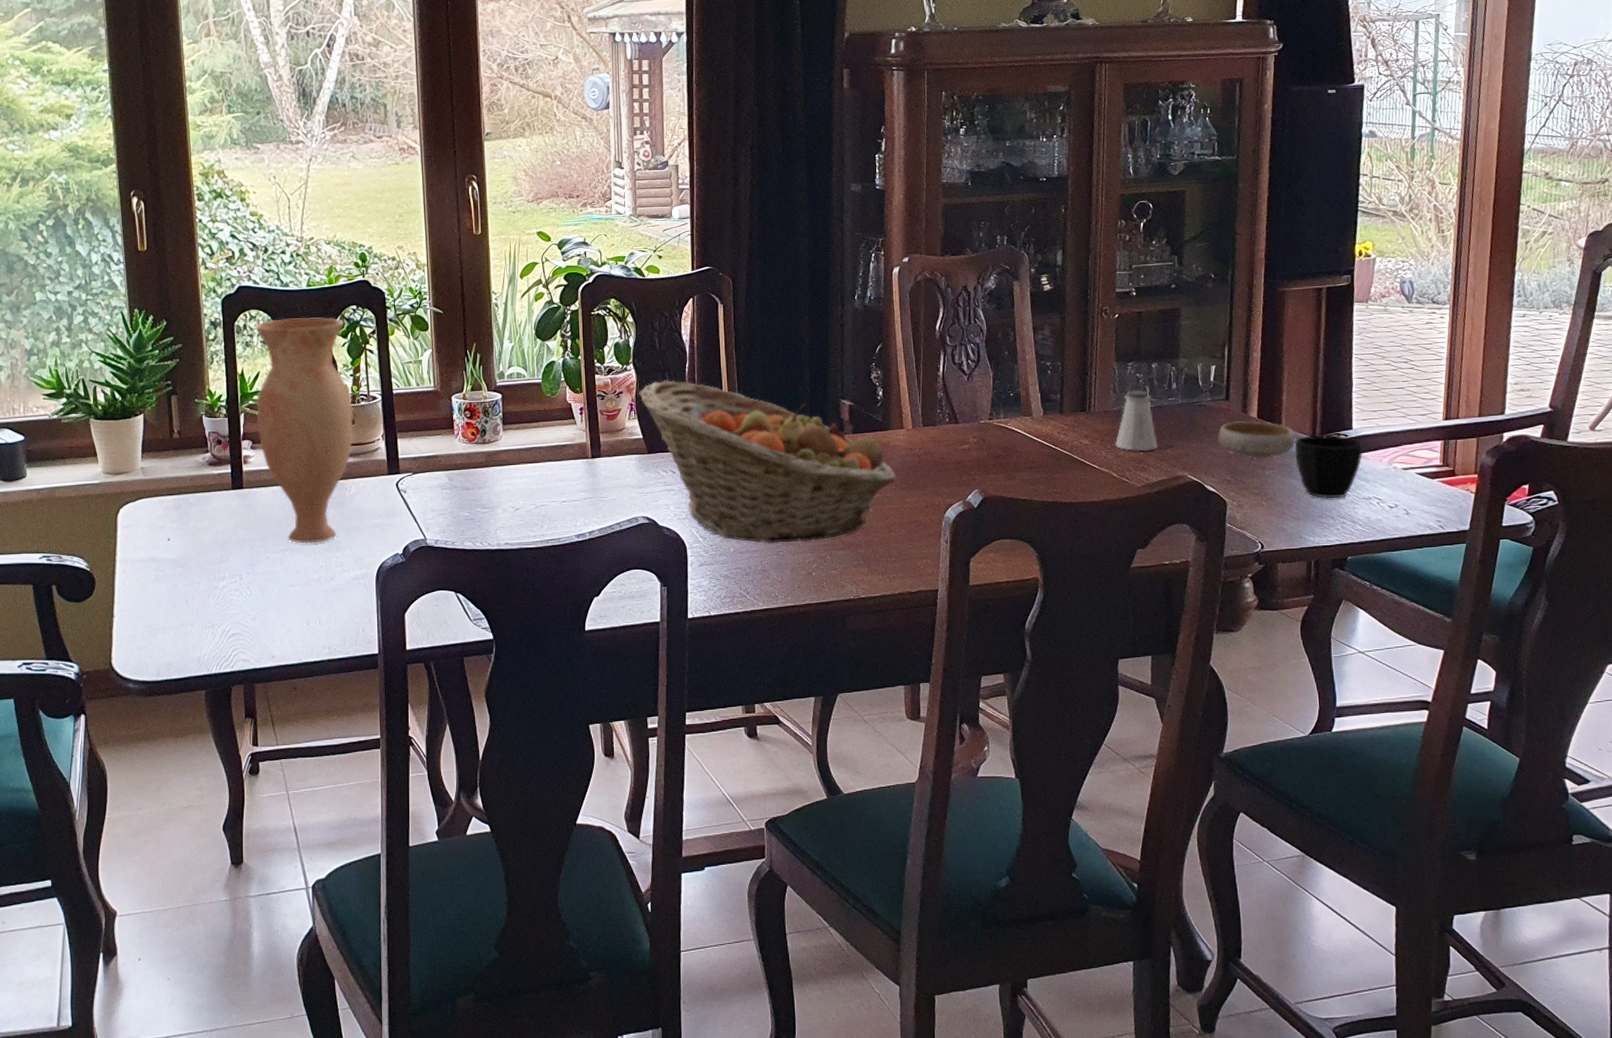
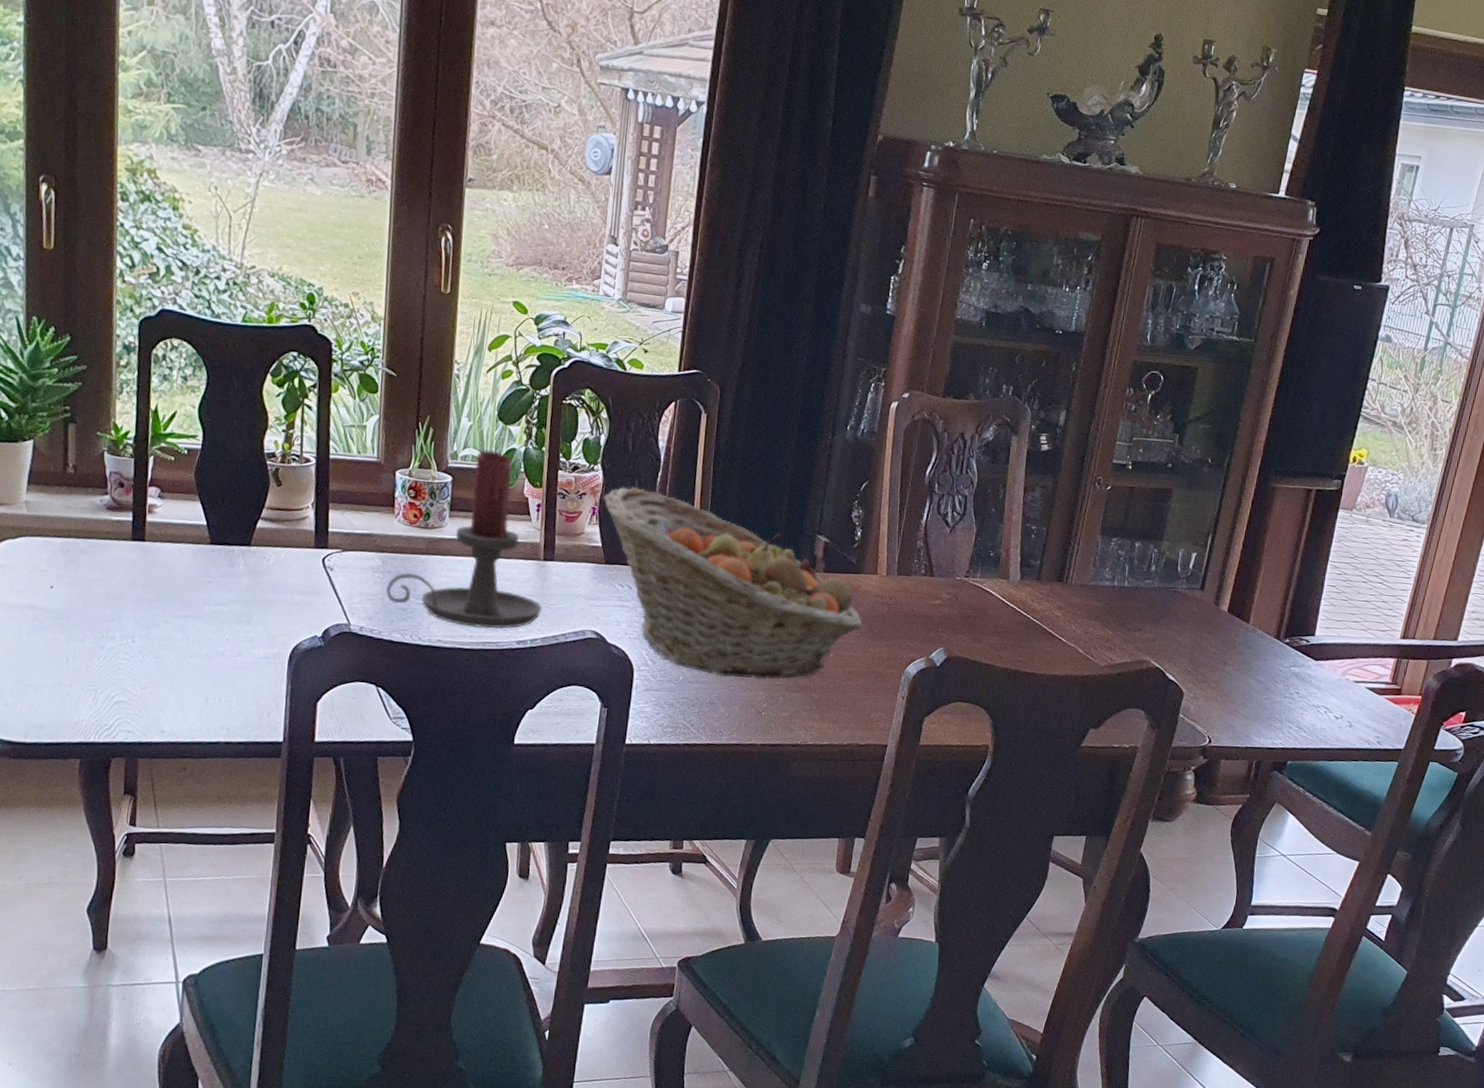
vase: present [255,317,353,544] -> none [167,354,282,614]
candle holder: none [455,366,595,527] -> present [386,450,542,629]
saltshaker: present [1114,389,1158,451] -> none [1086,566,1129,631]
bowl: present [1218,421,1295,459] -> none [1186,612,1259,654]
cup: present [1295,435,1364,499] -> none [1255,636,1323,703]

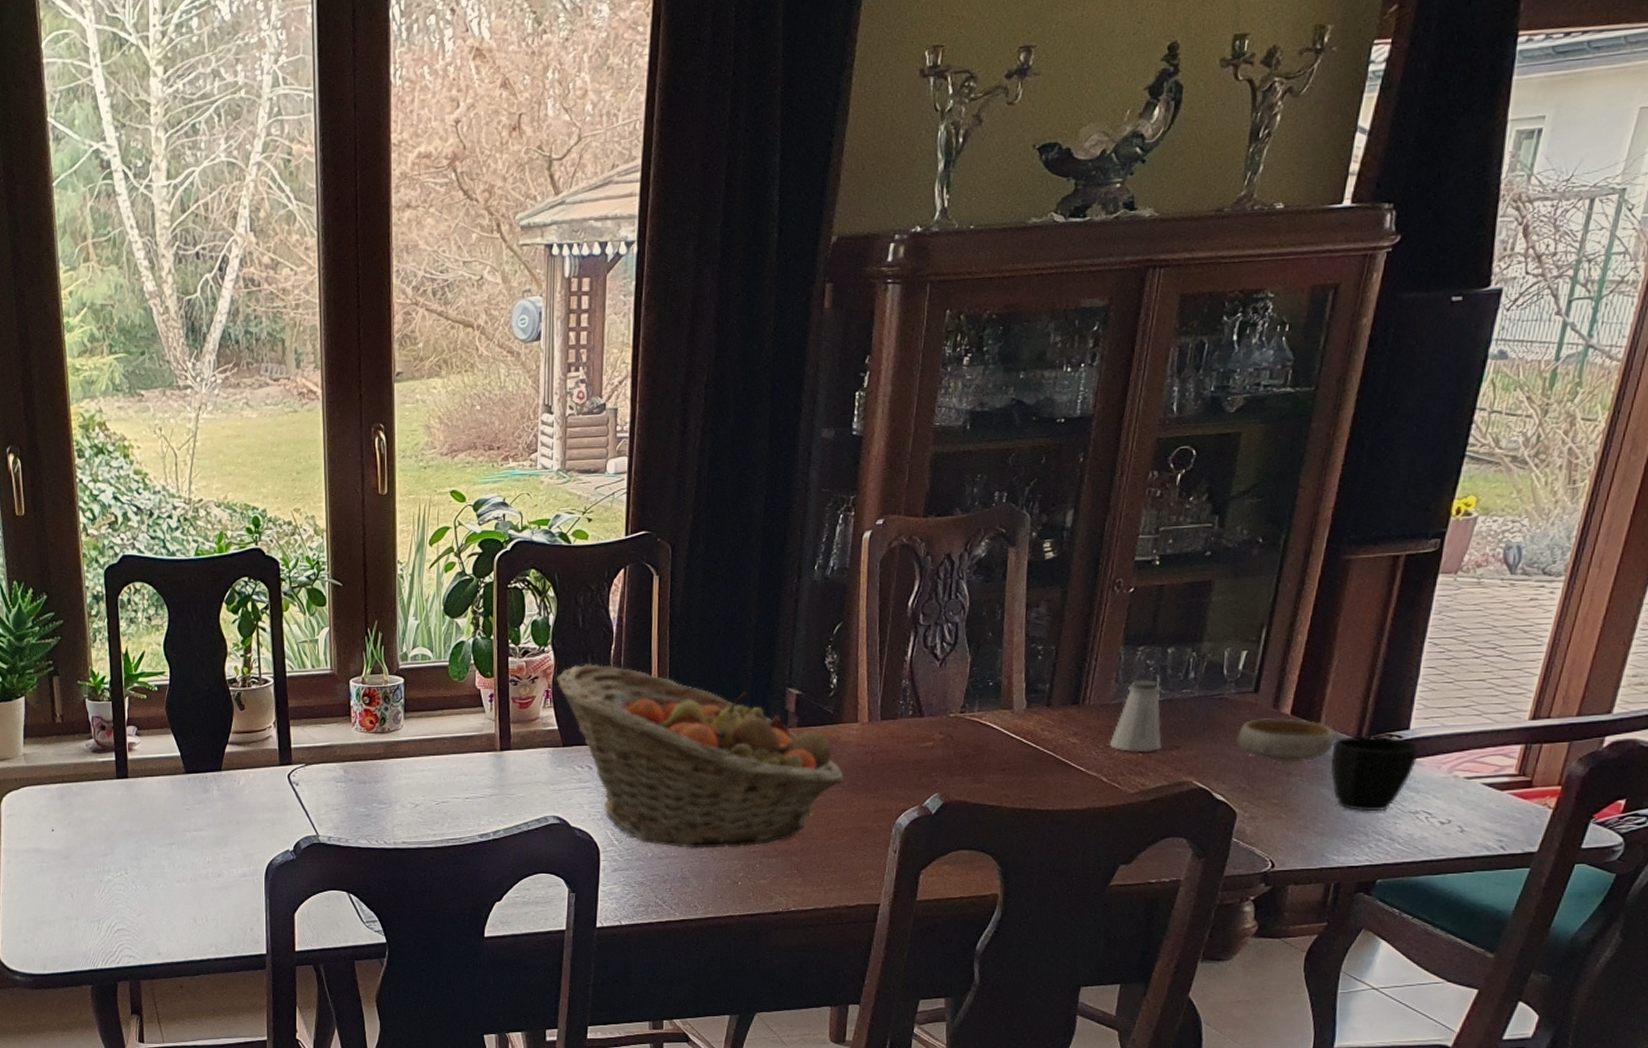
candle holder: present [386,450,542,629] -> none [350,646,502,825]
saltshaker: none [1086,566,1129,631] -> present [1109,679,1162,752]
bowl: none [1186,612,1259,654] -> present [1237,718,1334,763]
cup: none [1255,636,1323,703] -> present [1330,736,1421,812]

